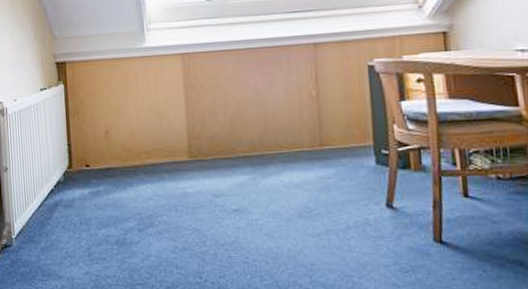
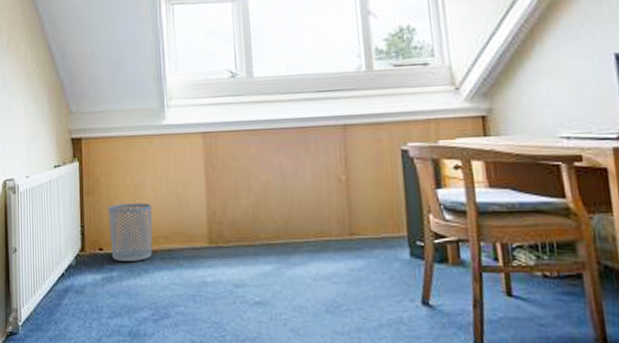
waste bin: none [93,121,136,176] -> present [108,202,153,261]

